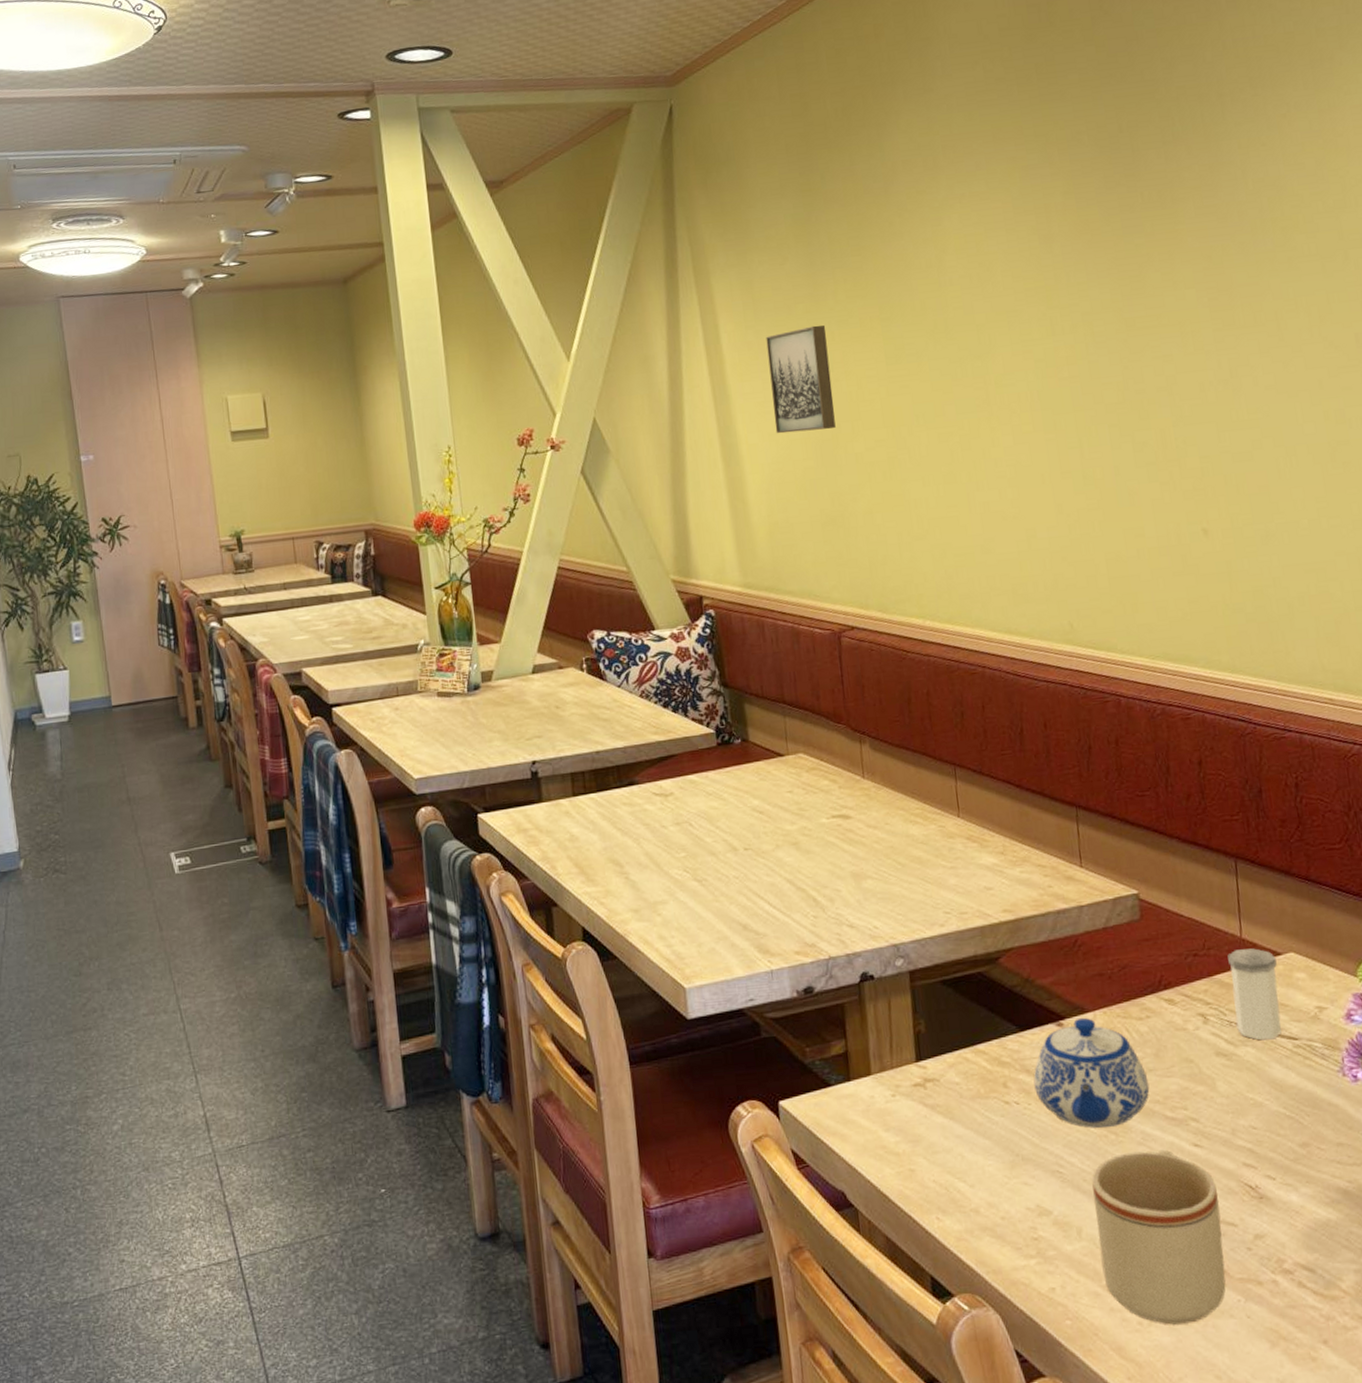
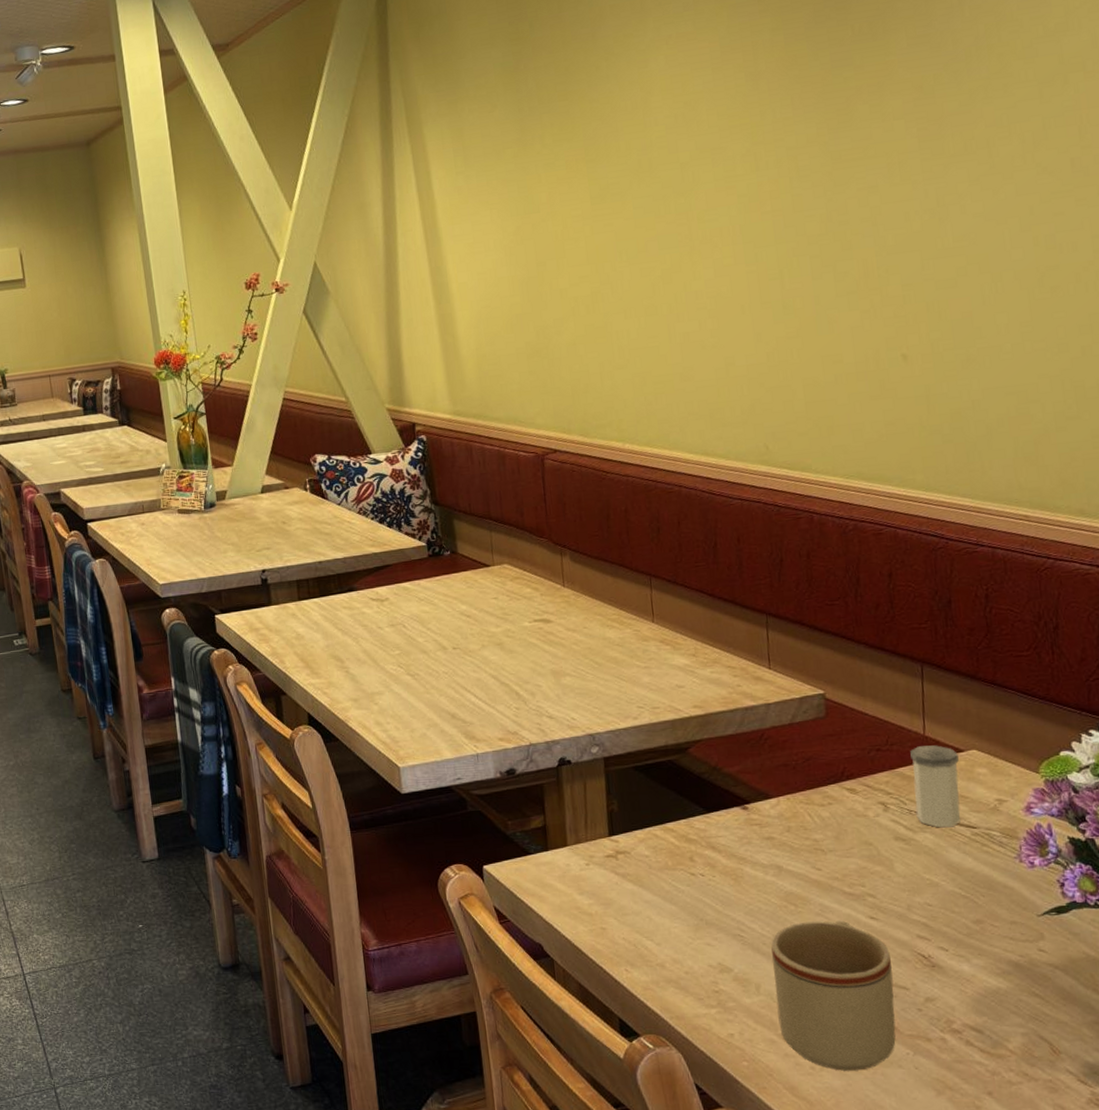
wall art: present [766,325,836,434] -> none [475,168,541,273]
teapot: present [1033,1017,1150,1128] -> none [718,802,829,900]

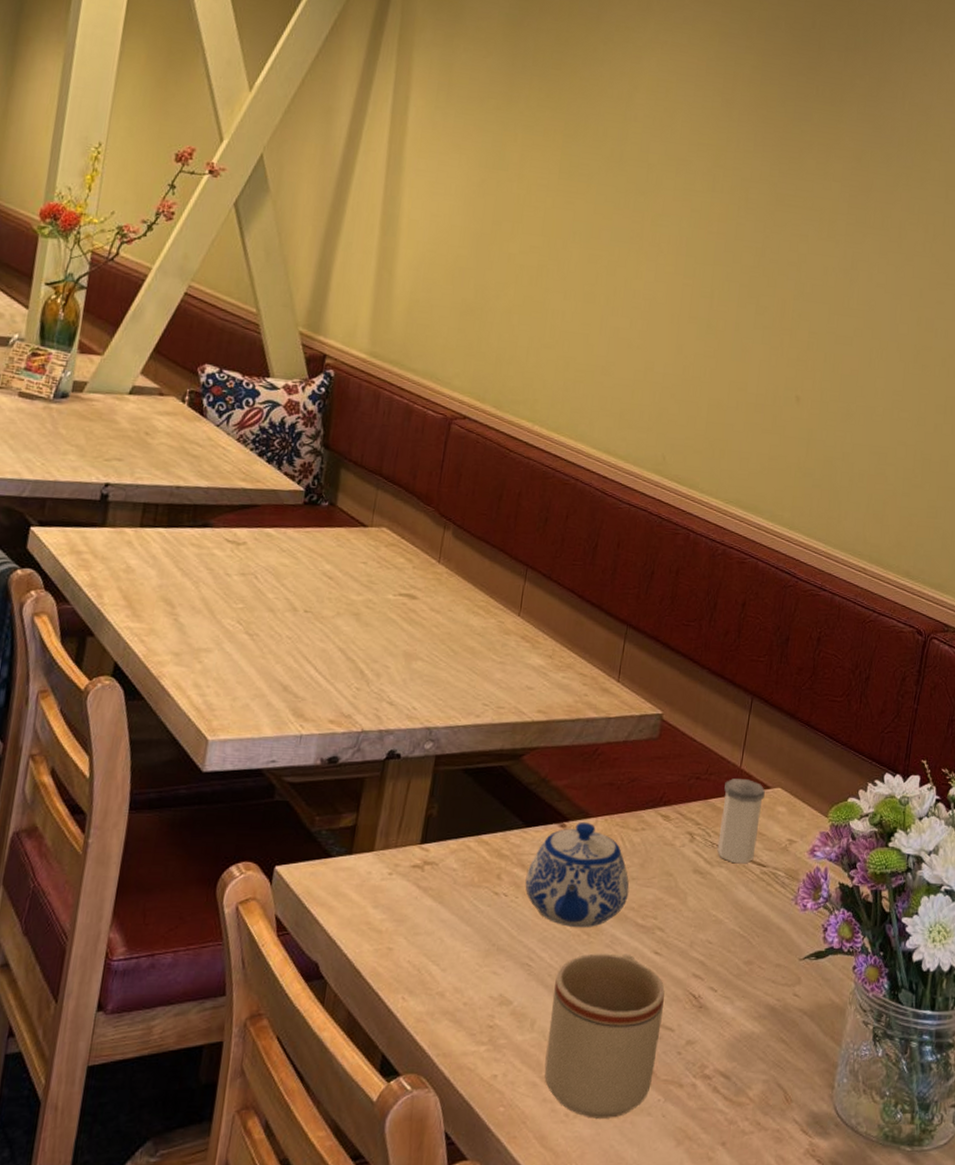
teapot: none [718,802,829,900] -> present [525,821,629,928]

